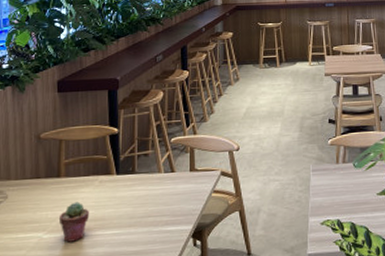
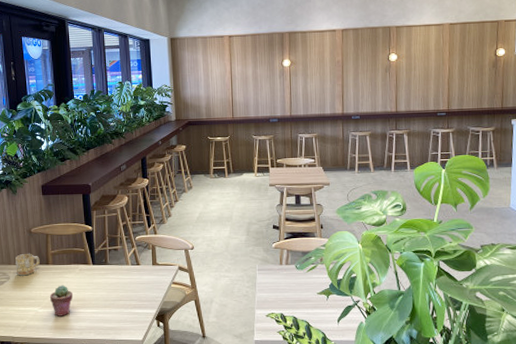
mug: none [16,165,49,194] -> present [15,254,40,276]

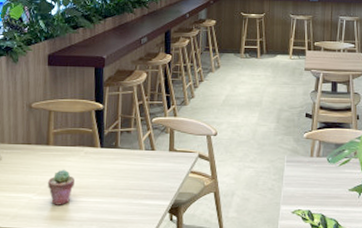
mug: present [15,254,40,276] -> none [10,132,39,157]

